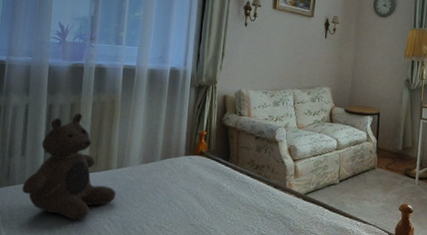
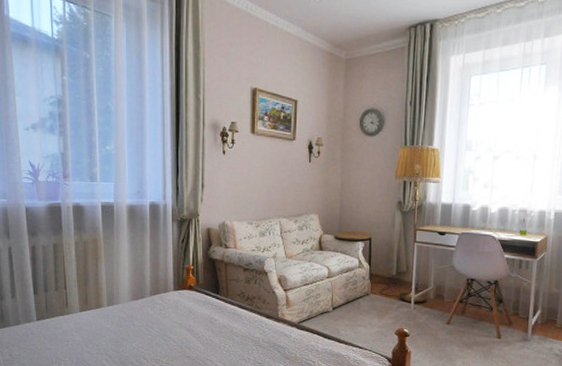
teddy bear: present [22,113,116,221] -> none [17,253,110,358]

